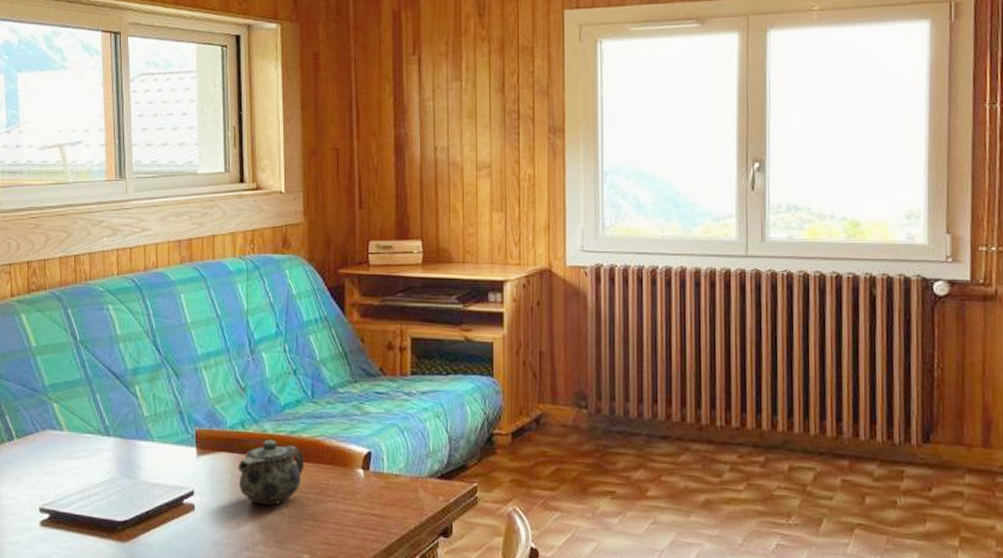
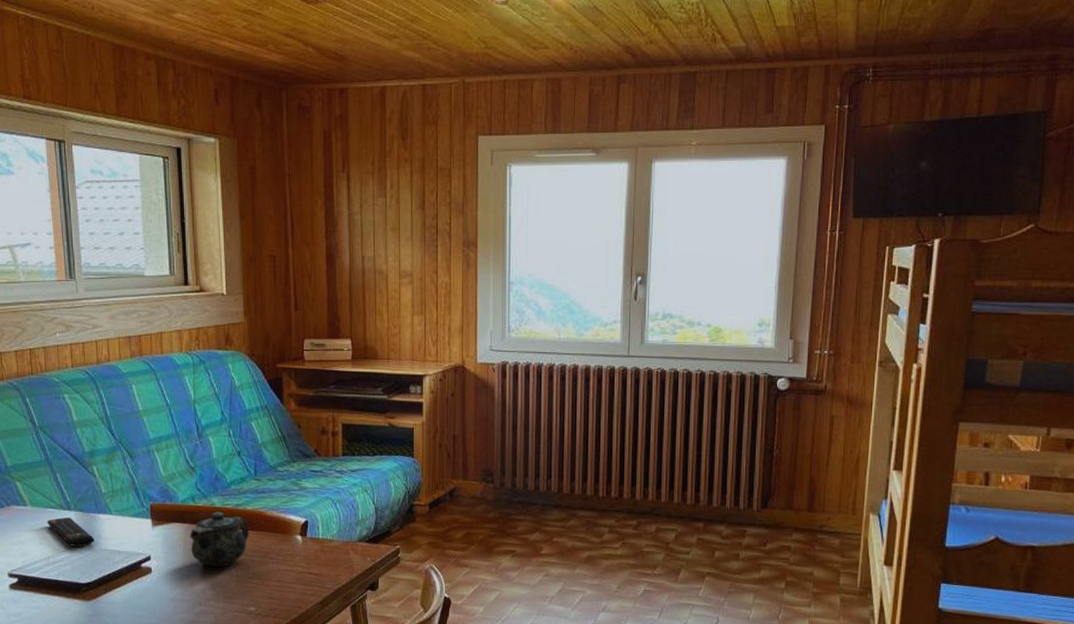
remote control: none [84,444,134,480] -> present [47,517,95,548]

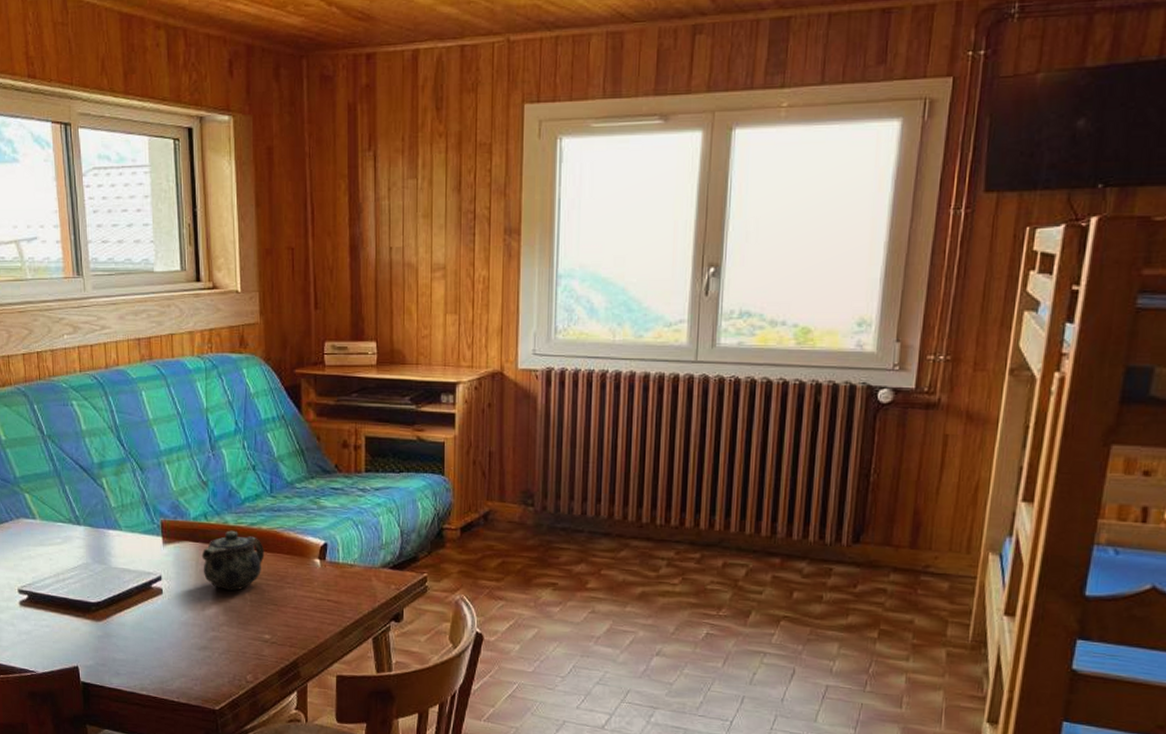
remote control: present [47,517,95,548] -> none [56,532,104,565]

